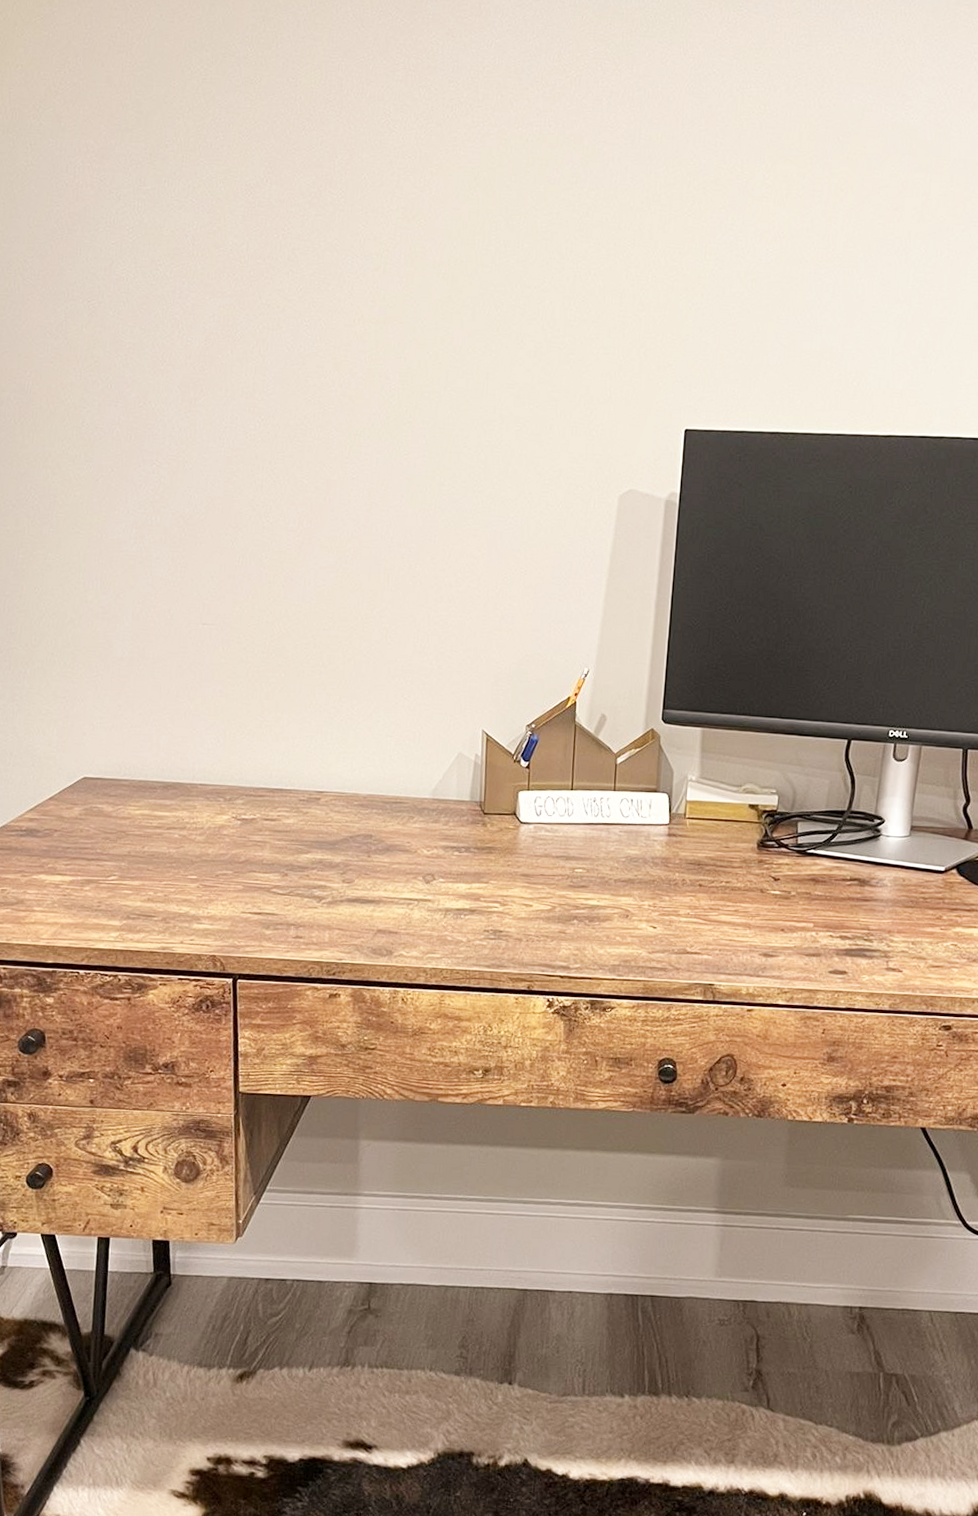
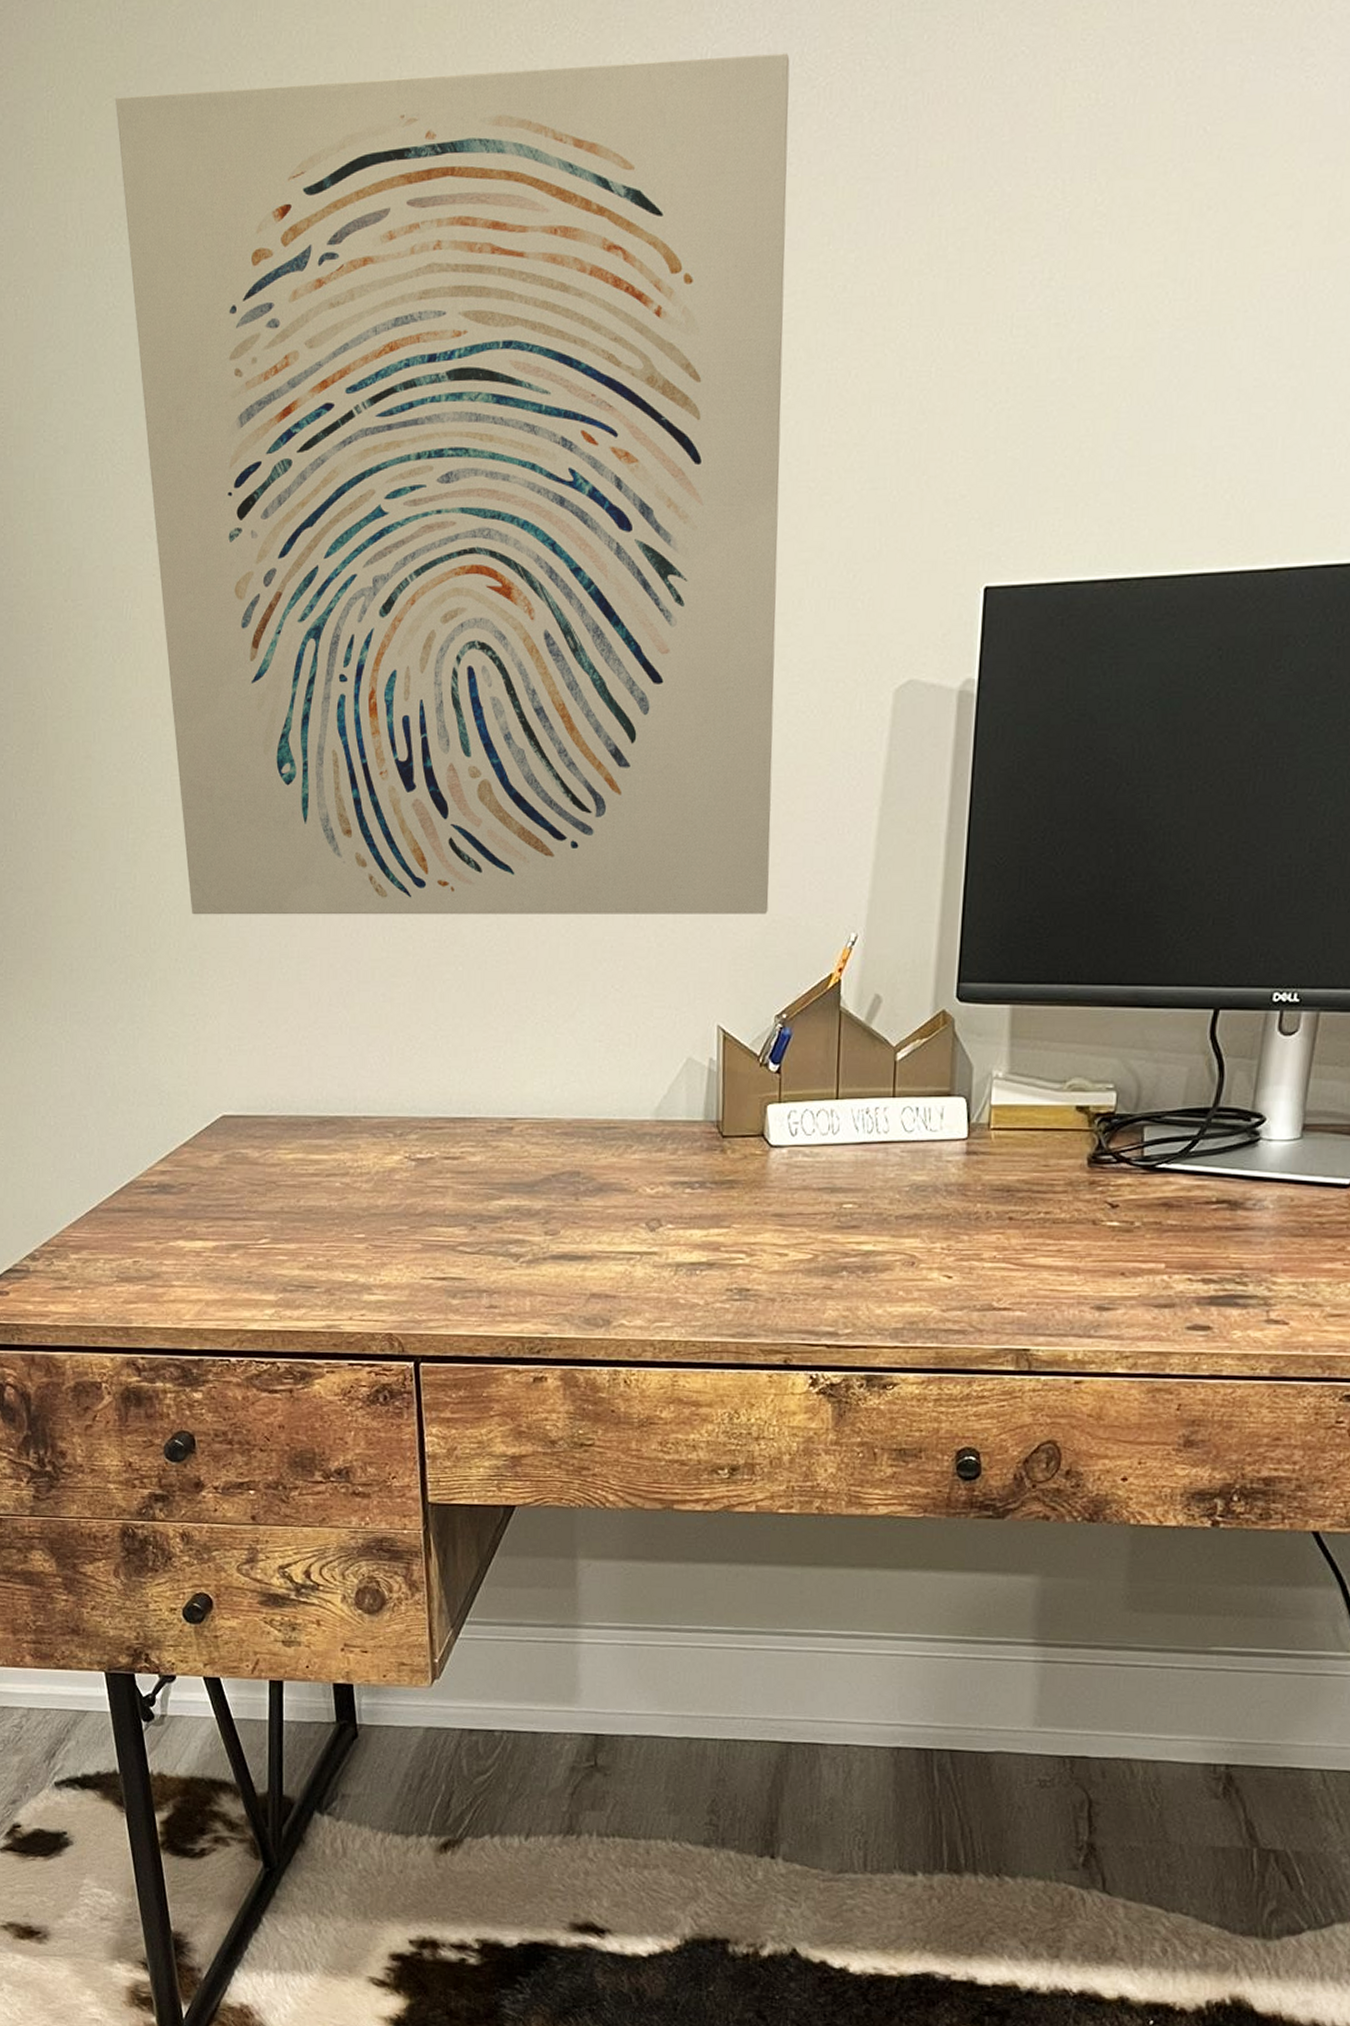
wall art: none [42,17,551,650] -> present [116,53,790,915]

